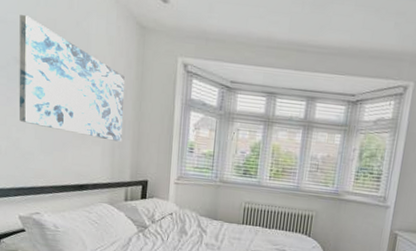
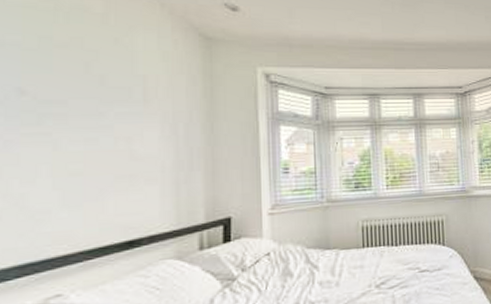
wall art: present [19,15,125,142] -> none [24,35,190,175]

